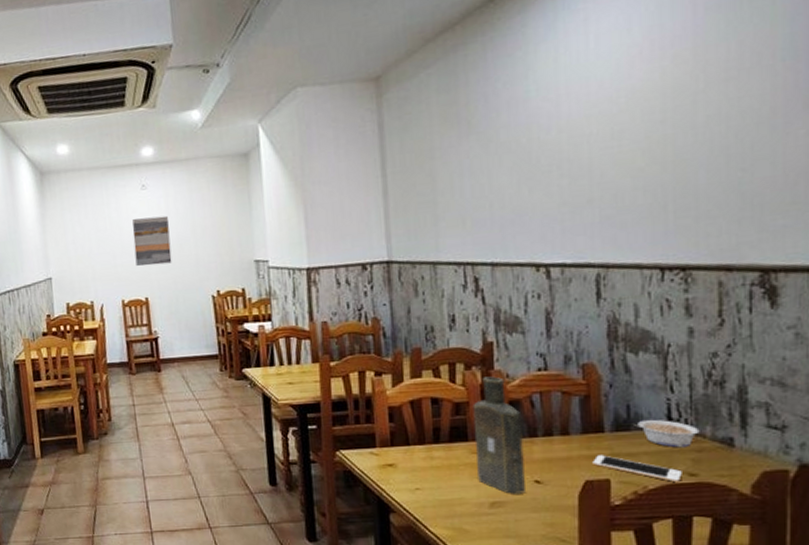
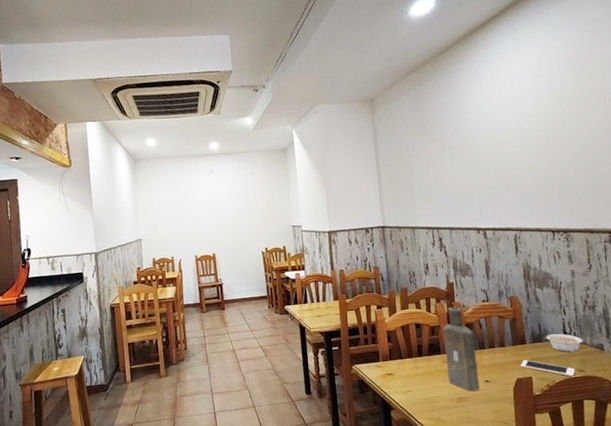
wall art: present [132,215,172,267] -> none [203,192,233,230]

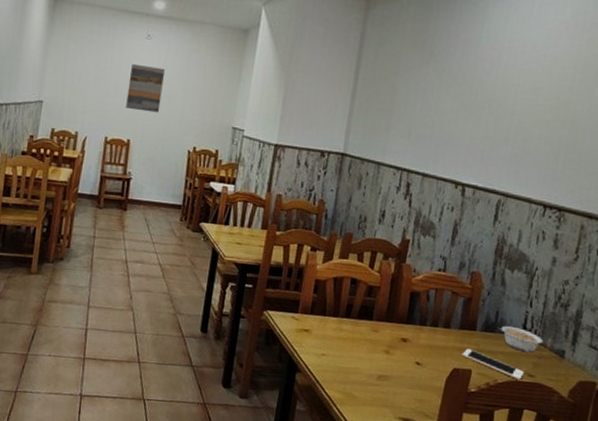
wall art: none [203,192,233,230] -> present [126,64,165,113]
bottle: present [442,307,480,391] -> none [373,268,418,372]

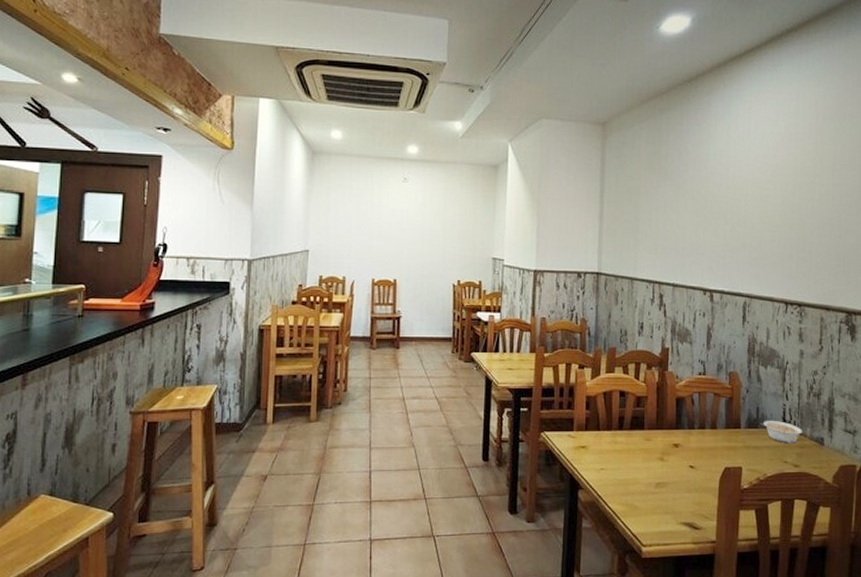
wall art: present [126,64,165,113] -> none [389,207,423,251]
cell phone: present [462,348,524,381] -> none [731,447,790,472]

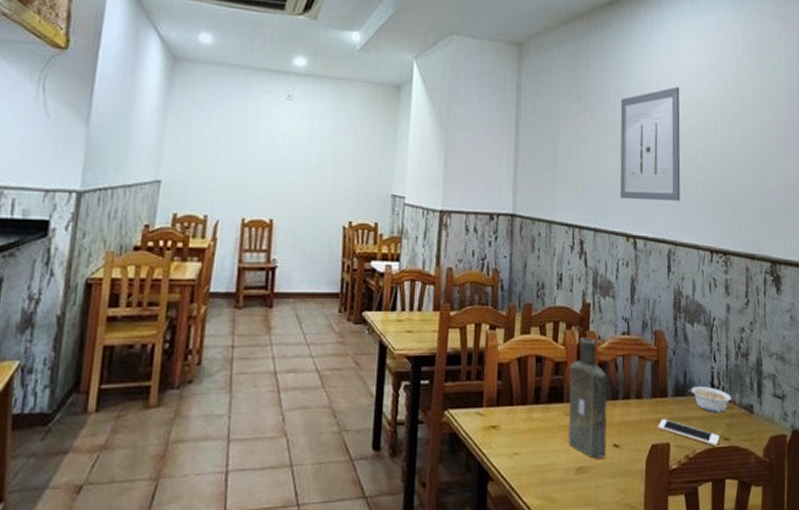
bottle: none [649,376,685,477] -> present [568,337,608,459]
wall art: none [697,155,758,259] -> present [620,87,681,202]
cell phone: none [731,447,790,472] -> present [658,419,719,447]

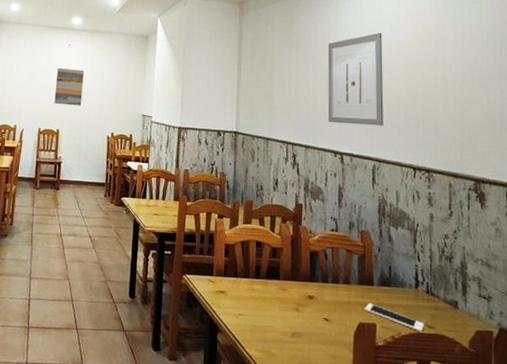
wall art: none [266,130,310,185] -> present [54,68,84,106]
bottle: present [568,337,608,459] -> none [284,230,318,328]
legume: present [689,385,732,414] -> none [393,279,436,305]

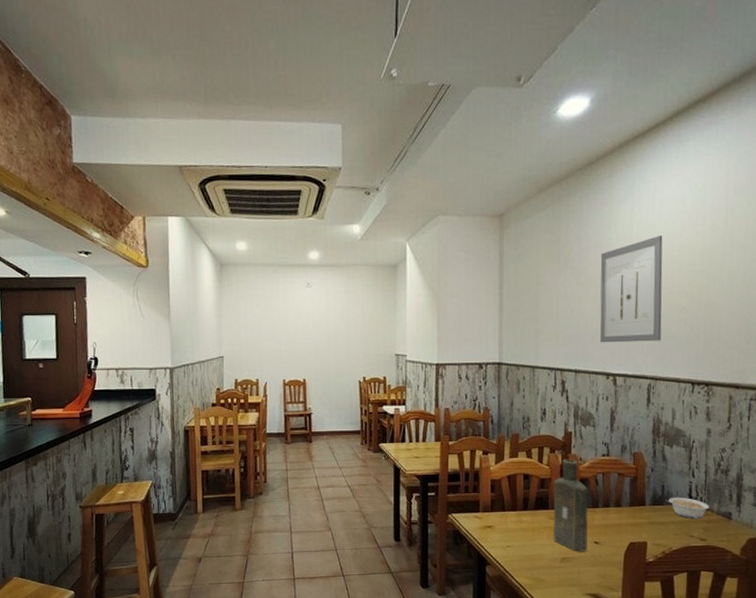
wall art: present [54,68,84,106] -> none [296,311,328,352]
bottle: none [284,230,318,328] -> present [553,459,589,552]
cell phone: present [365,303,424,333] -> none [636,523,696,546]
legume: none [393,279,436,305] -> present [666,497,710,519]

